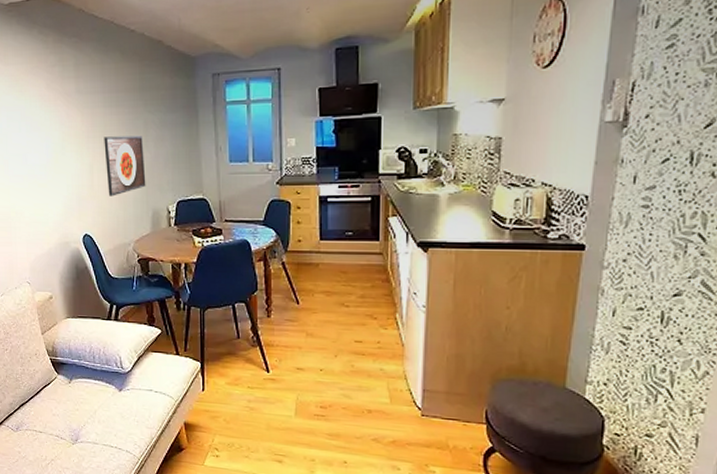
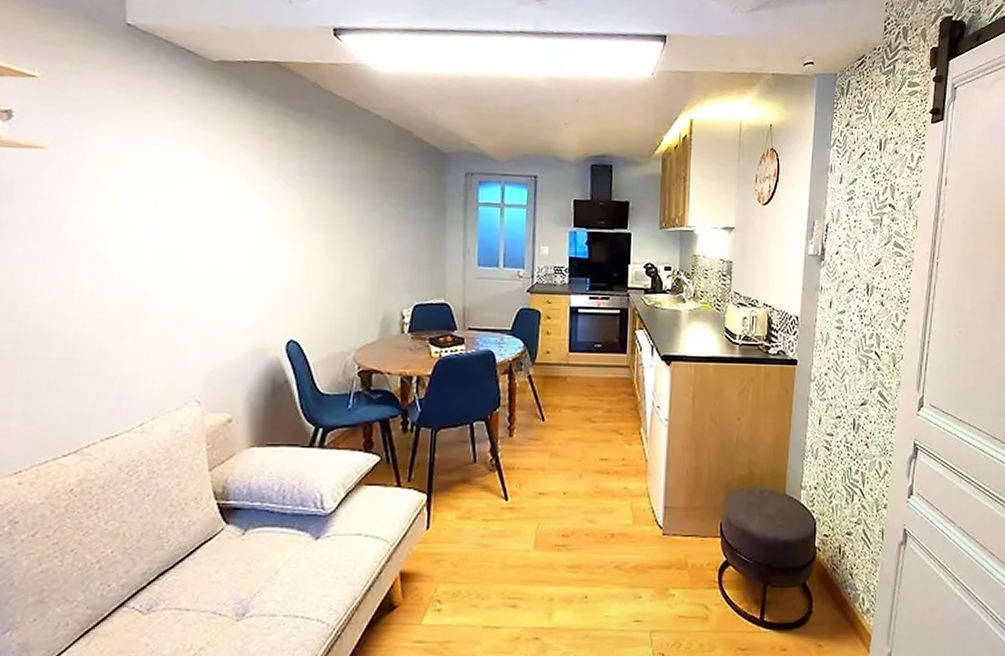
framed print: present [104,135,146,196] -> none [327,226,379,296]

